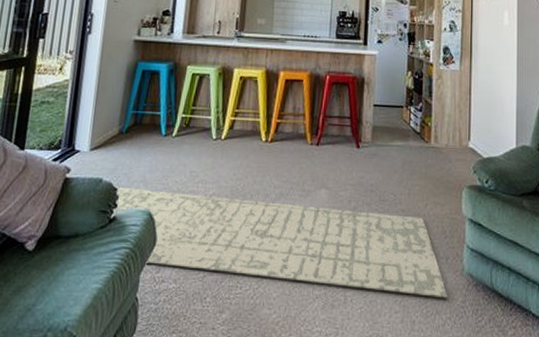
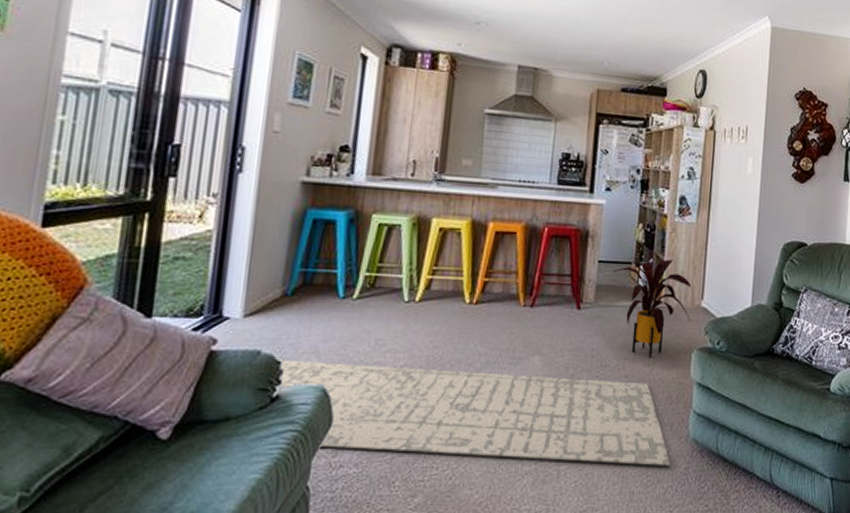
house plant: none [387,103,459,195] -> present [613,259,692,359]

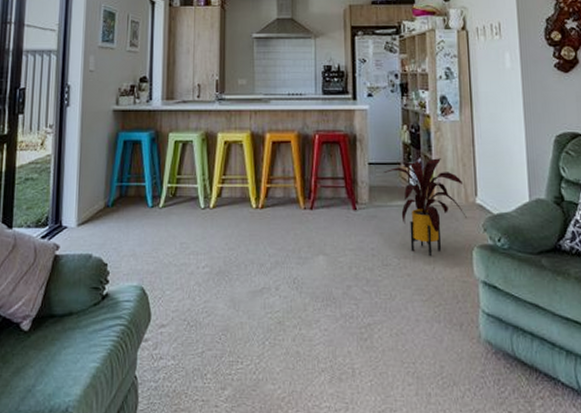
rug: present [279,360,671,466] -> none [106,262,465,368]

